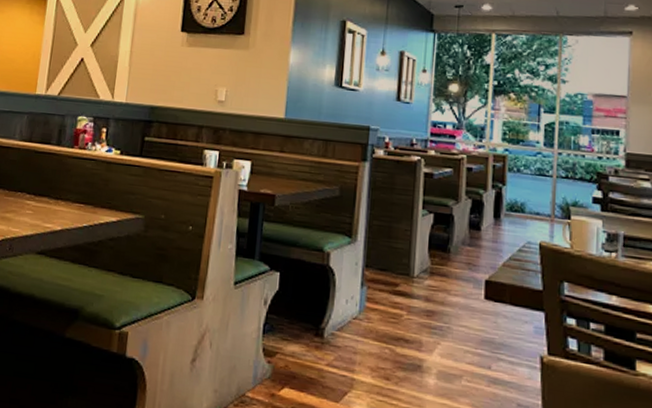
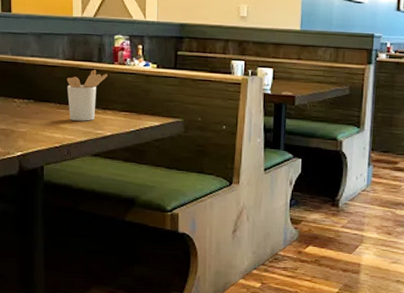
utensil holder: none [17,152,65,212] -> present [67,69,108,121]

